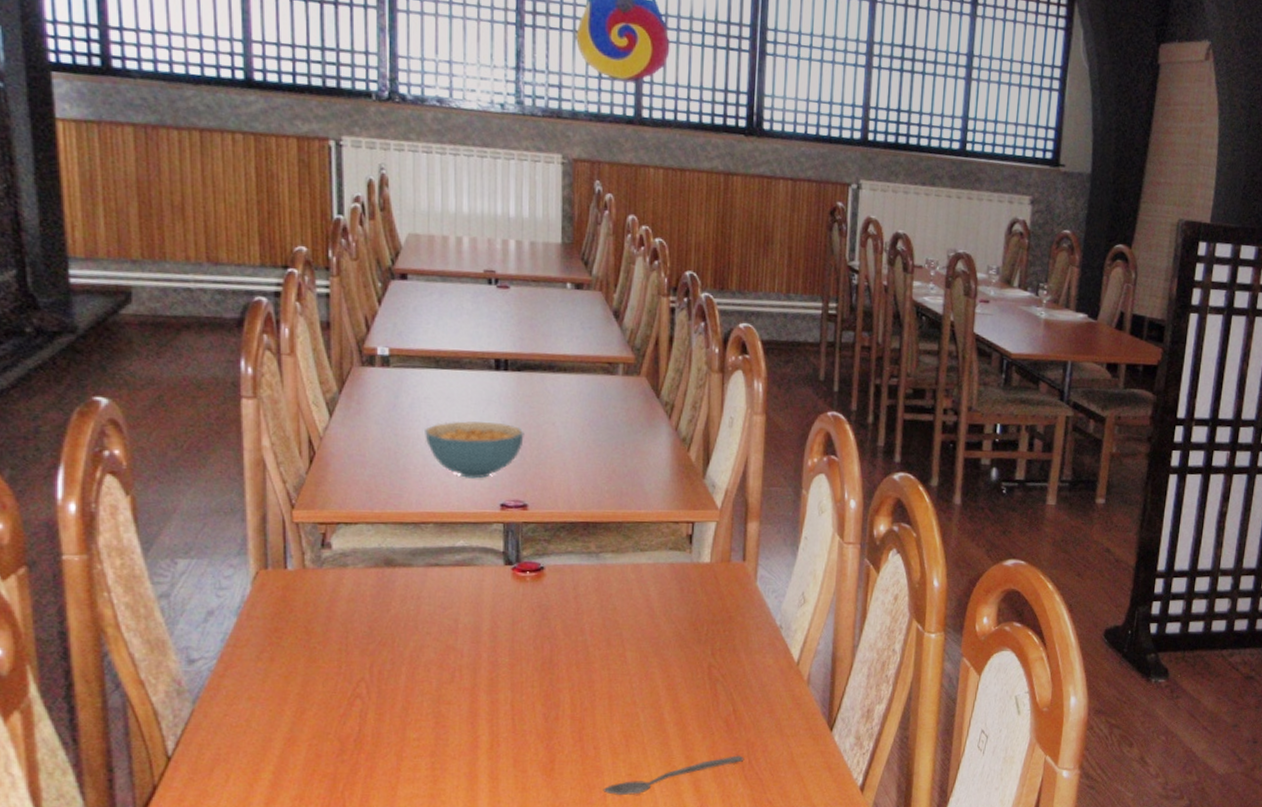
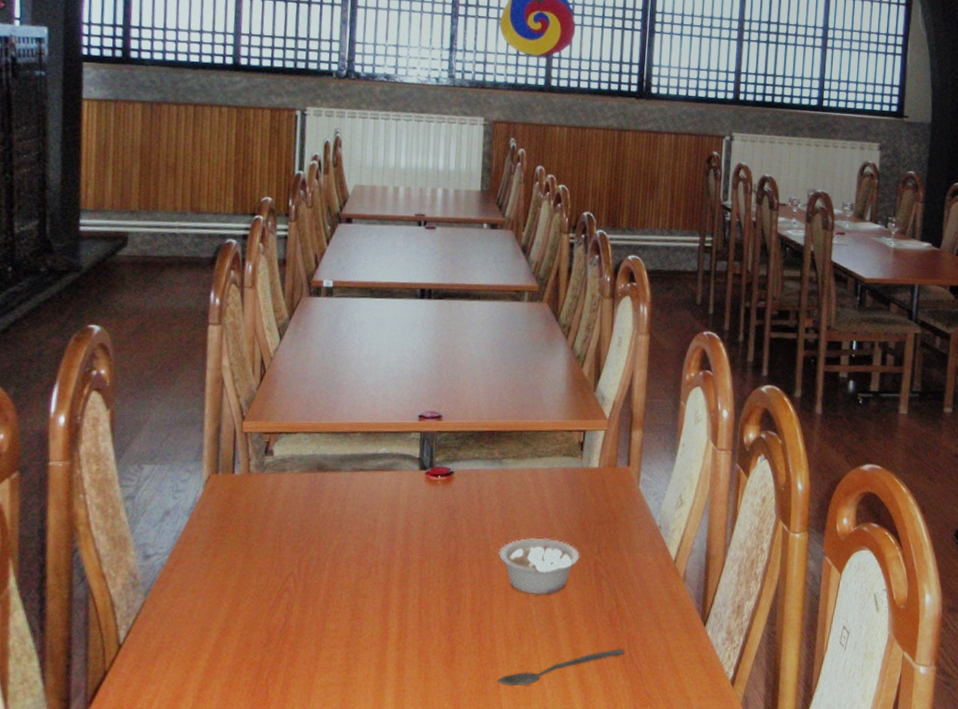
cereal bowl: present [425,421,524,479] -> none [358,342,442,393]
legume: none [600,638,691,700] -> present [499,537,580,595]

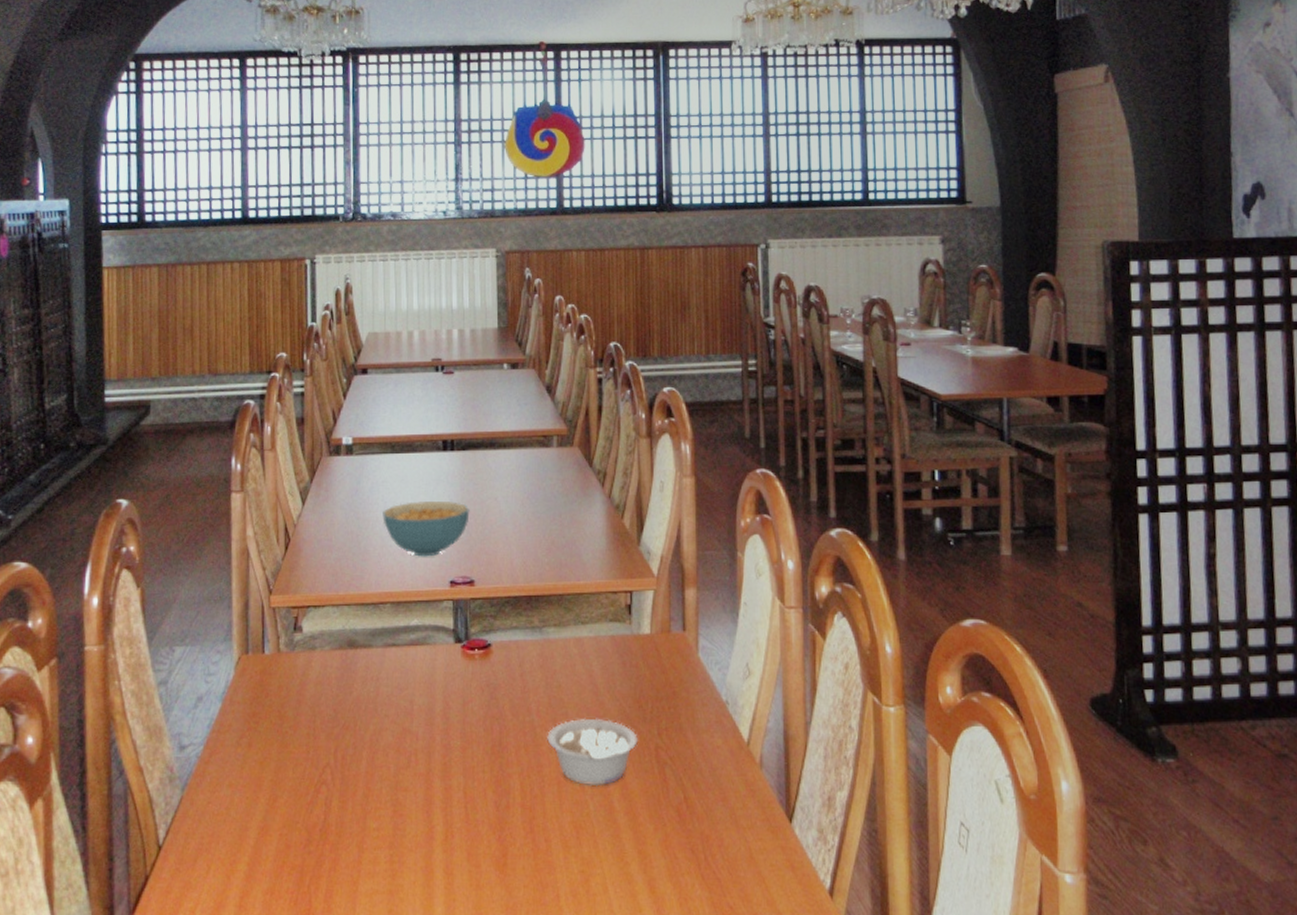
cereal bowl: none [358,342,442,393] -> present [383,500,470,557]
spoon: present [497,648,625,686] -> none [556,850,700,895]

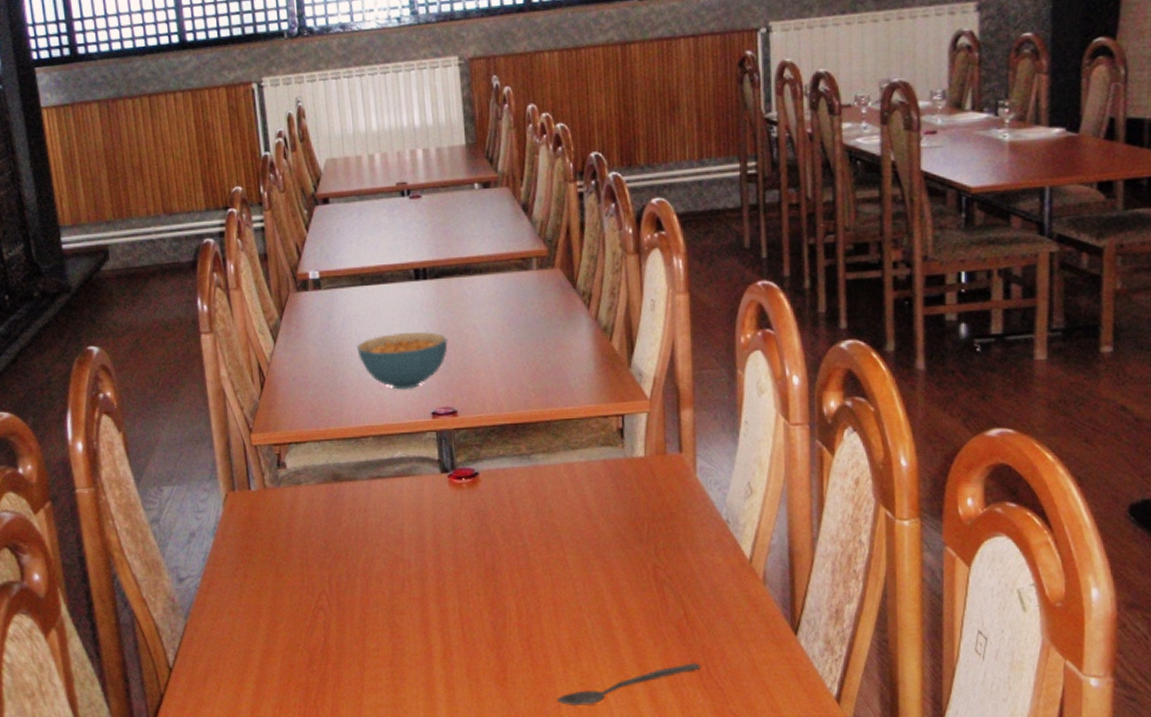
legume: present [547,718,638,787] -> none [541,540,635,606]
spoon: none [556,850,700,895] -> present [556,663,702,705]

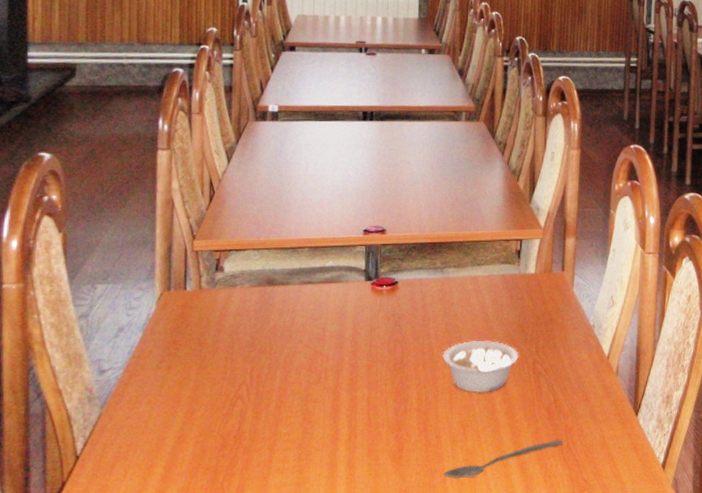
cereal bowl: present [357,332,448,390] -> none [304,162,385,210]
legume: none [541,540,635,606] -> present [442,340,519,394]

